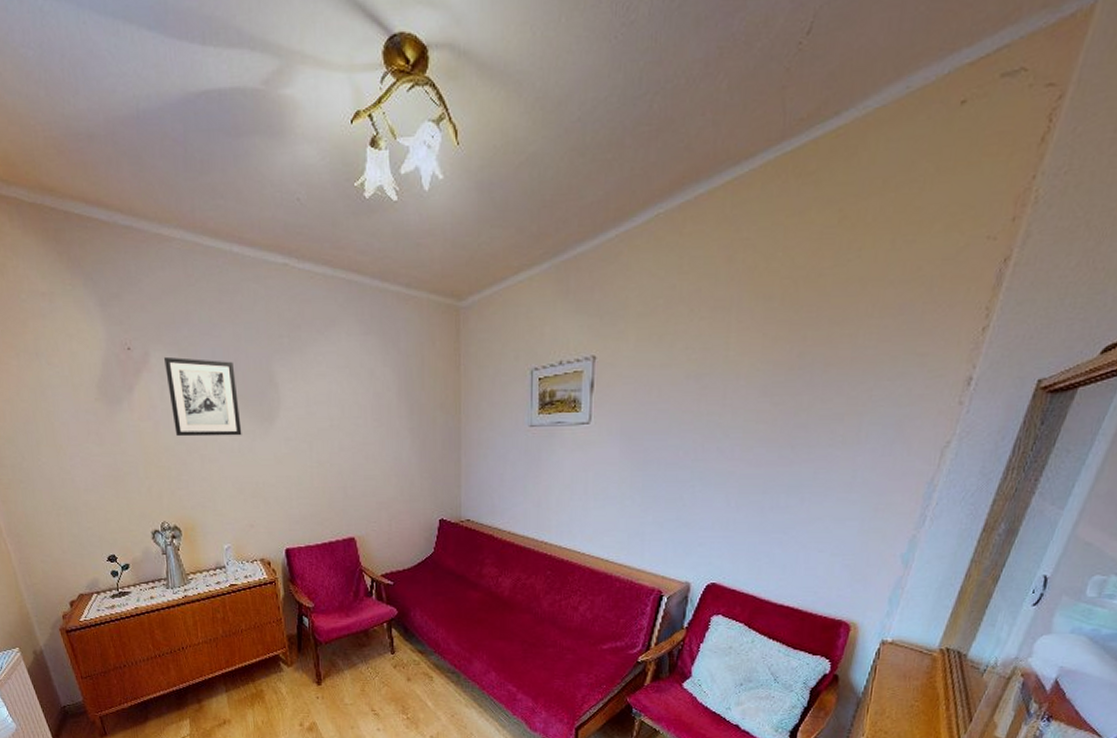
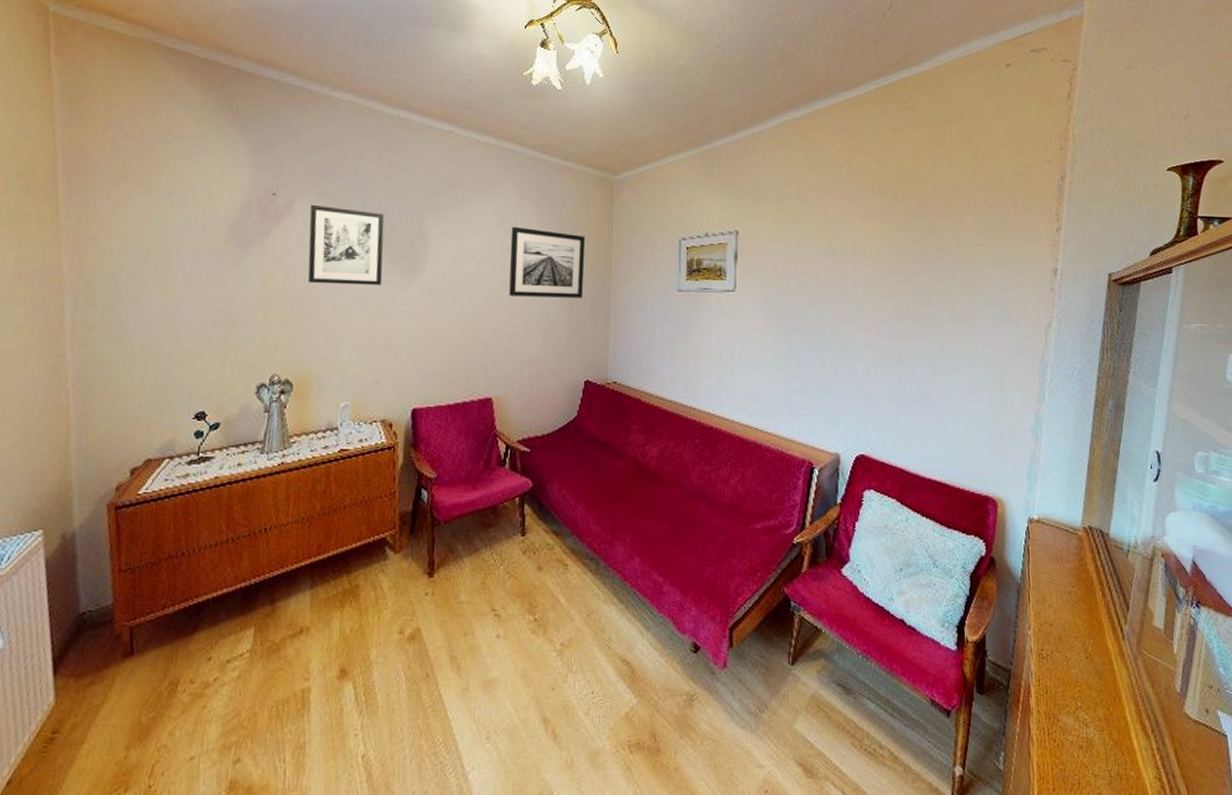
wall art: none [357,367,434,440] -> present [509,226,586,298]

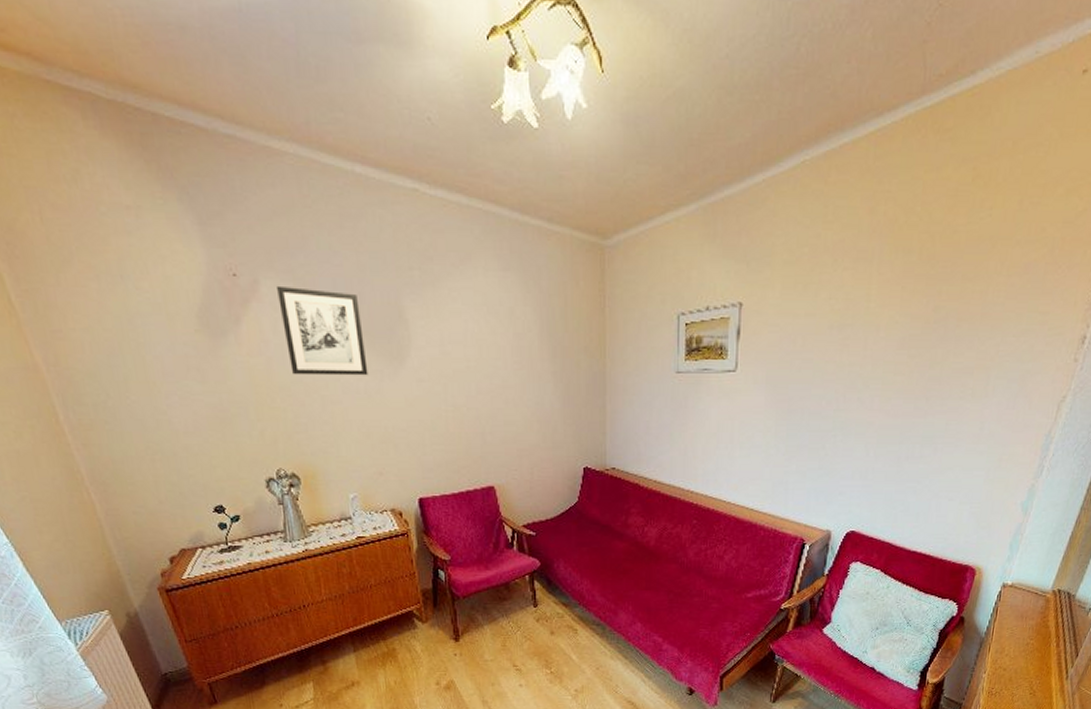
wall art: present [509,226,586,298] -> none [496,305,577,383]

